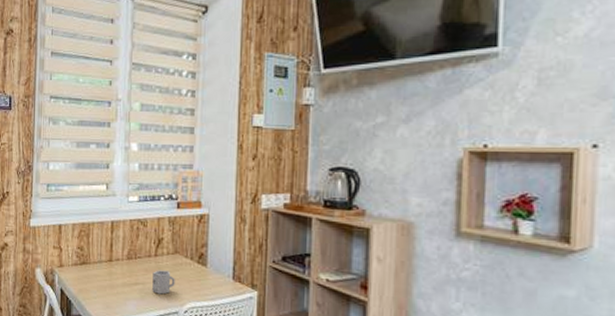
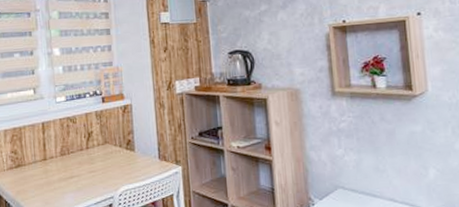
cup: present [152,270,175,295] -> none [86,160,108,183]

